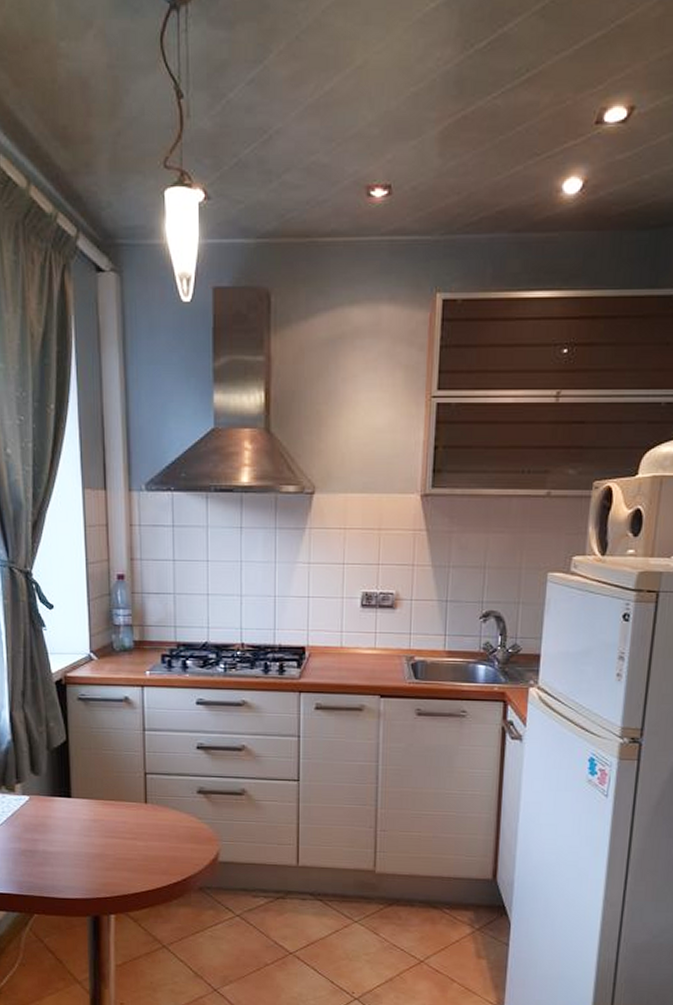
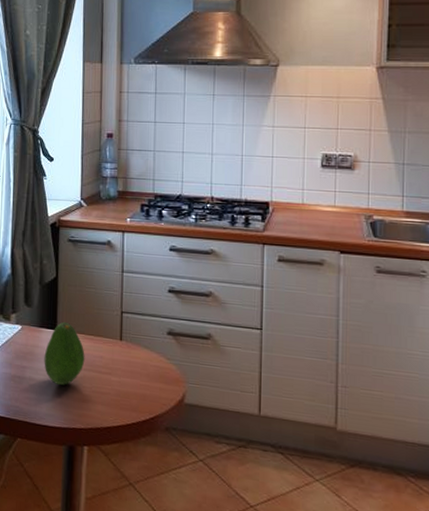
fruit: none [58,788,106,855] -> present [44,321,85,385]

